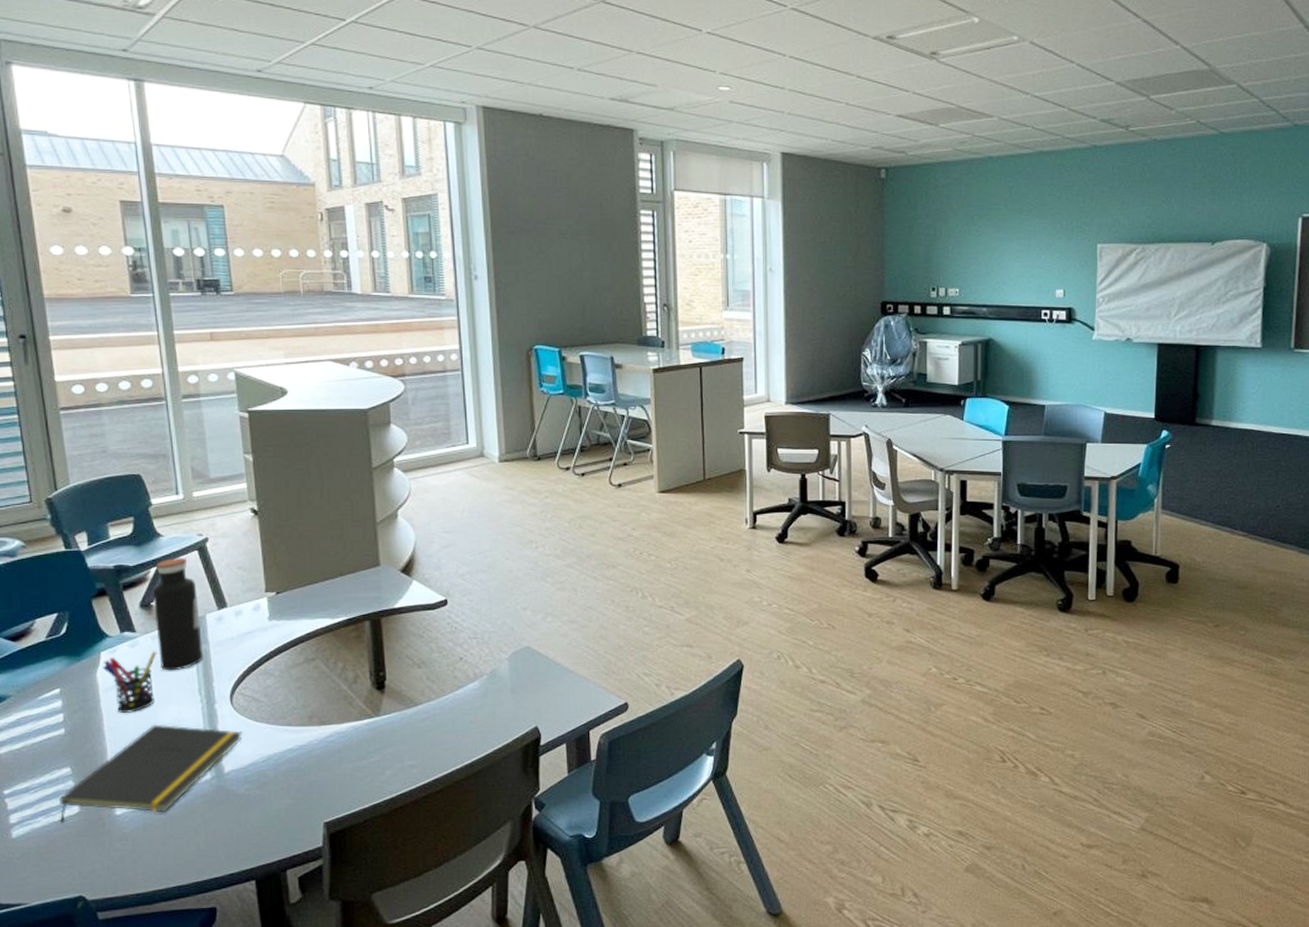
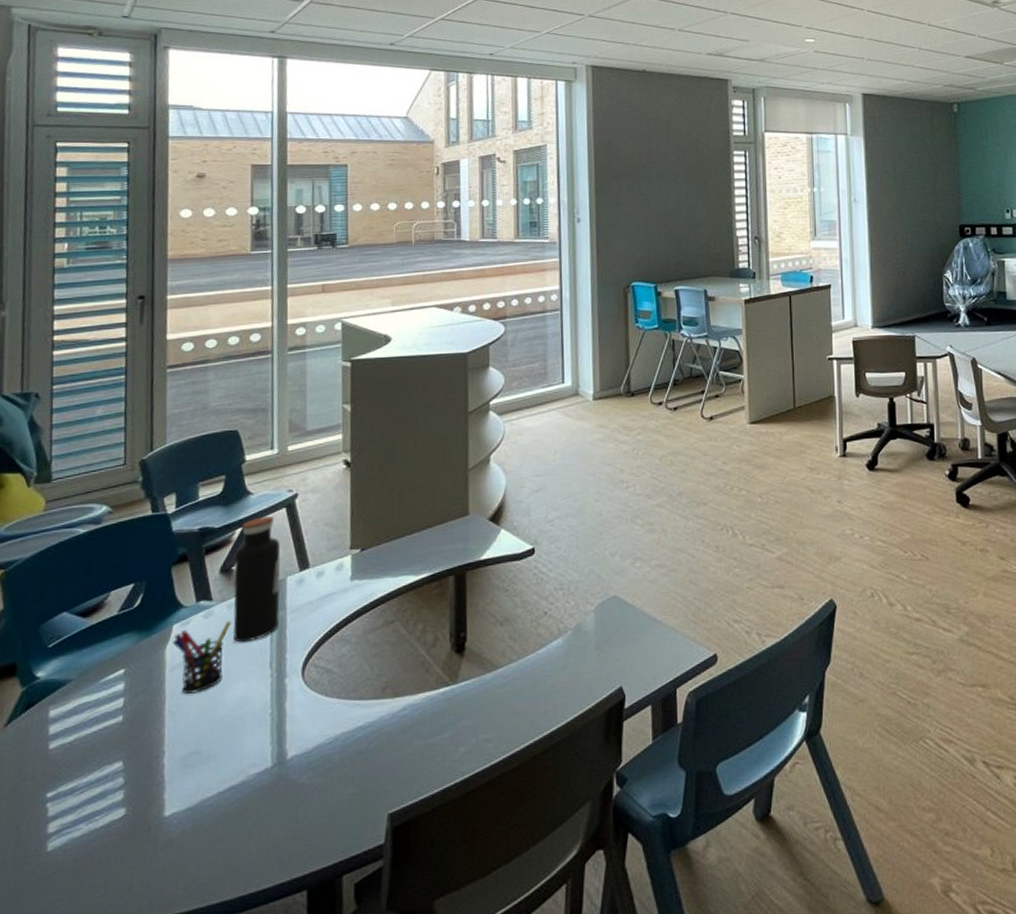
notepad: present [59,724,243,823] -> none [103,704,311,829]

